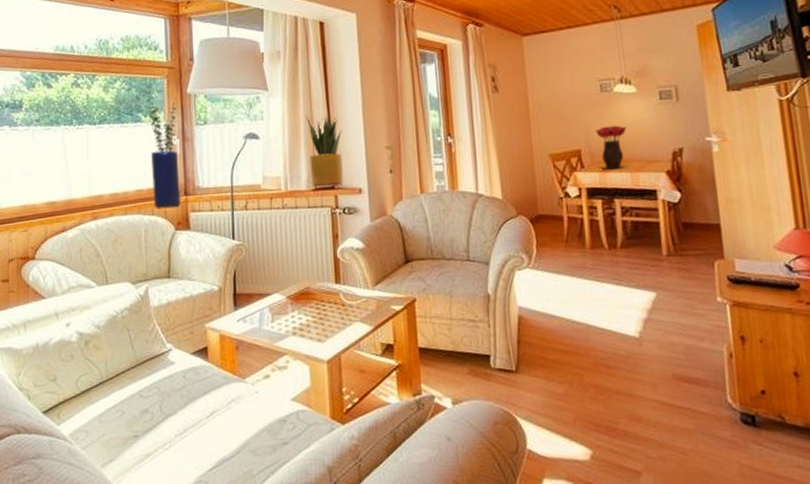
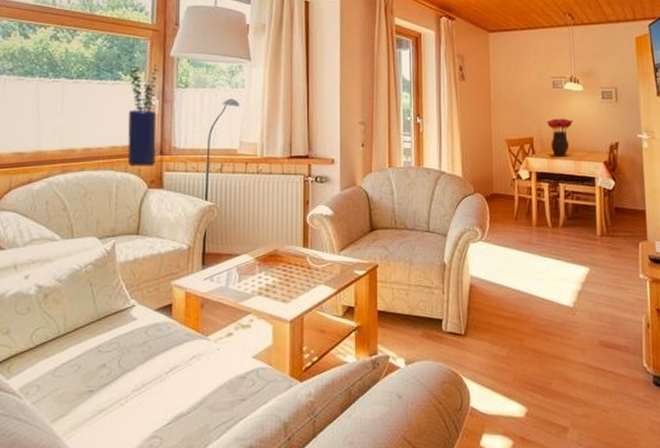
planter: present [305,112,344,187] -> none [285,85,320,155]

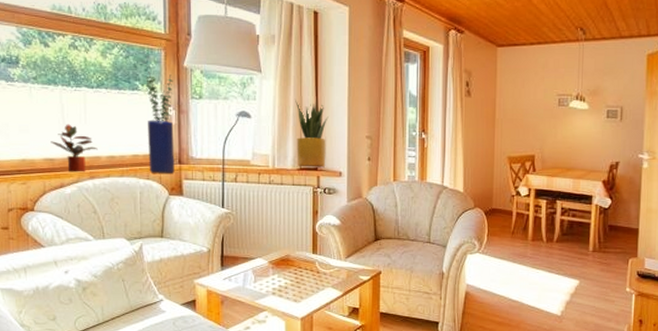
potted plant: none [21,116,73,167] -> present [50,124,98,172]
planter: none [285,85,320,155] -> present [295,99,329,167]
bouquet: present [546,118,573,157] -> none [549,136,576,175]

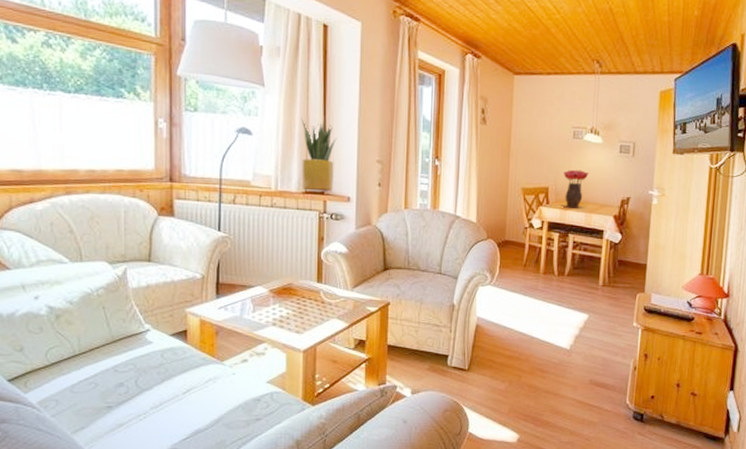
potted plant: present [50,124,98,172] -> none [18,131,75,187]
vase: present [146,72,175,175] -> none [133,78,165,193]
bouquet: none [549,136,576,175] -> present [563,169,589,208]

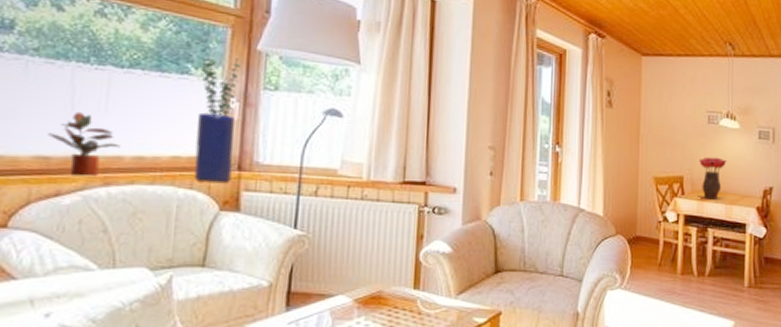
potted plant: none [18,131,75,187] -> present [48,111,120,177]
vase: none [133,78,165,193] -> present [193,53,240,184]
planter: present [301,118,337,192] -> none [399,99,443,182]

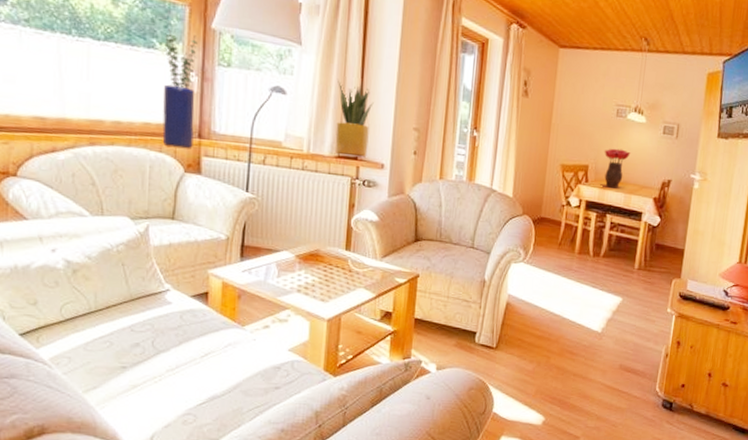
potted plant: present [48,111,120,177] -> none [42,78,101,137]
planter: none [399,99,443,182] -> present [335,80,374,158]

